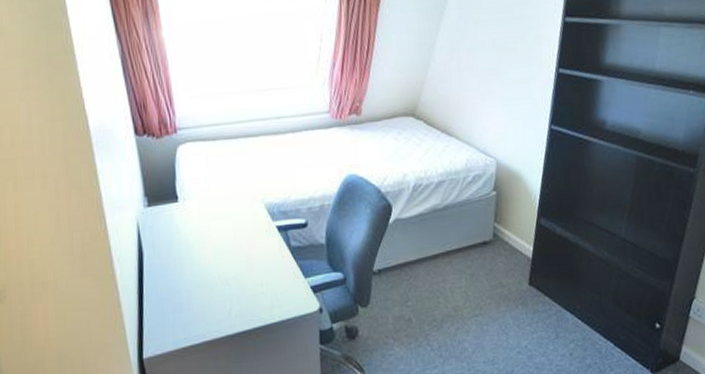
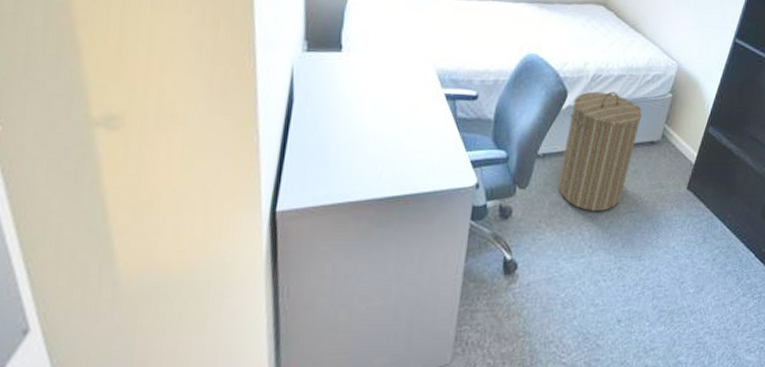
laundry hamper: none [398,198,469,321] -> present [558,91,642,211]

